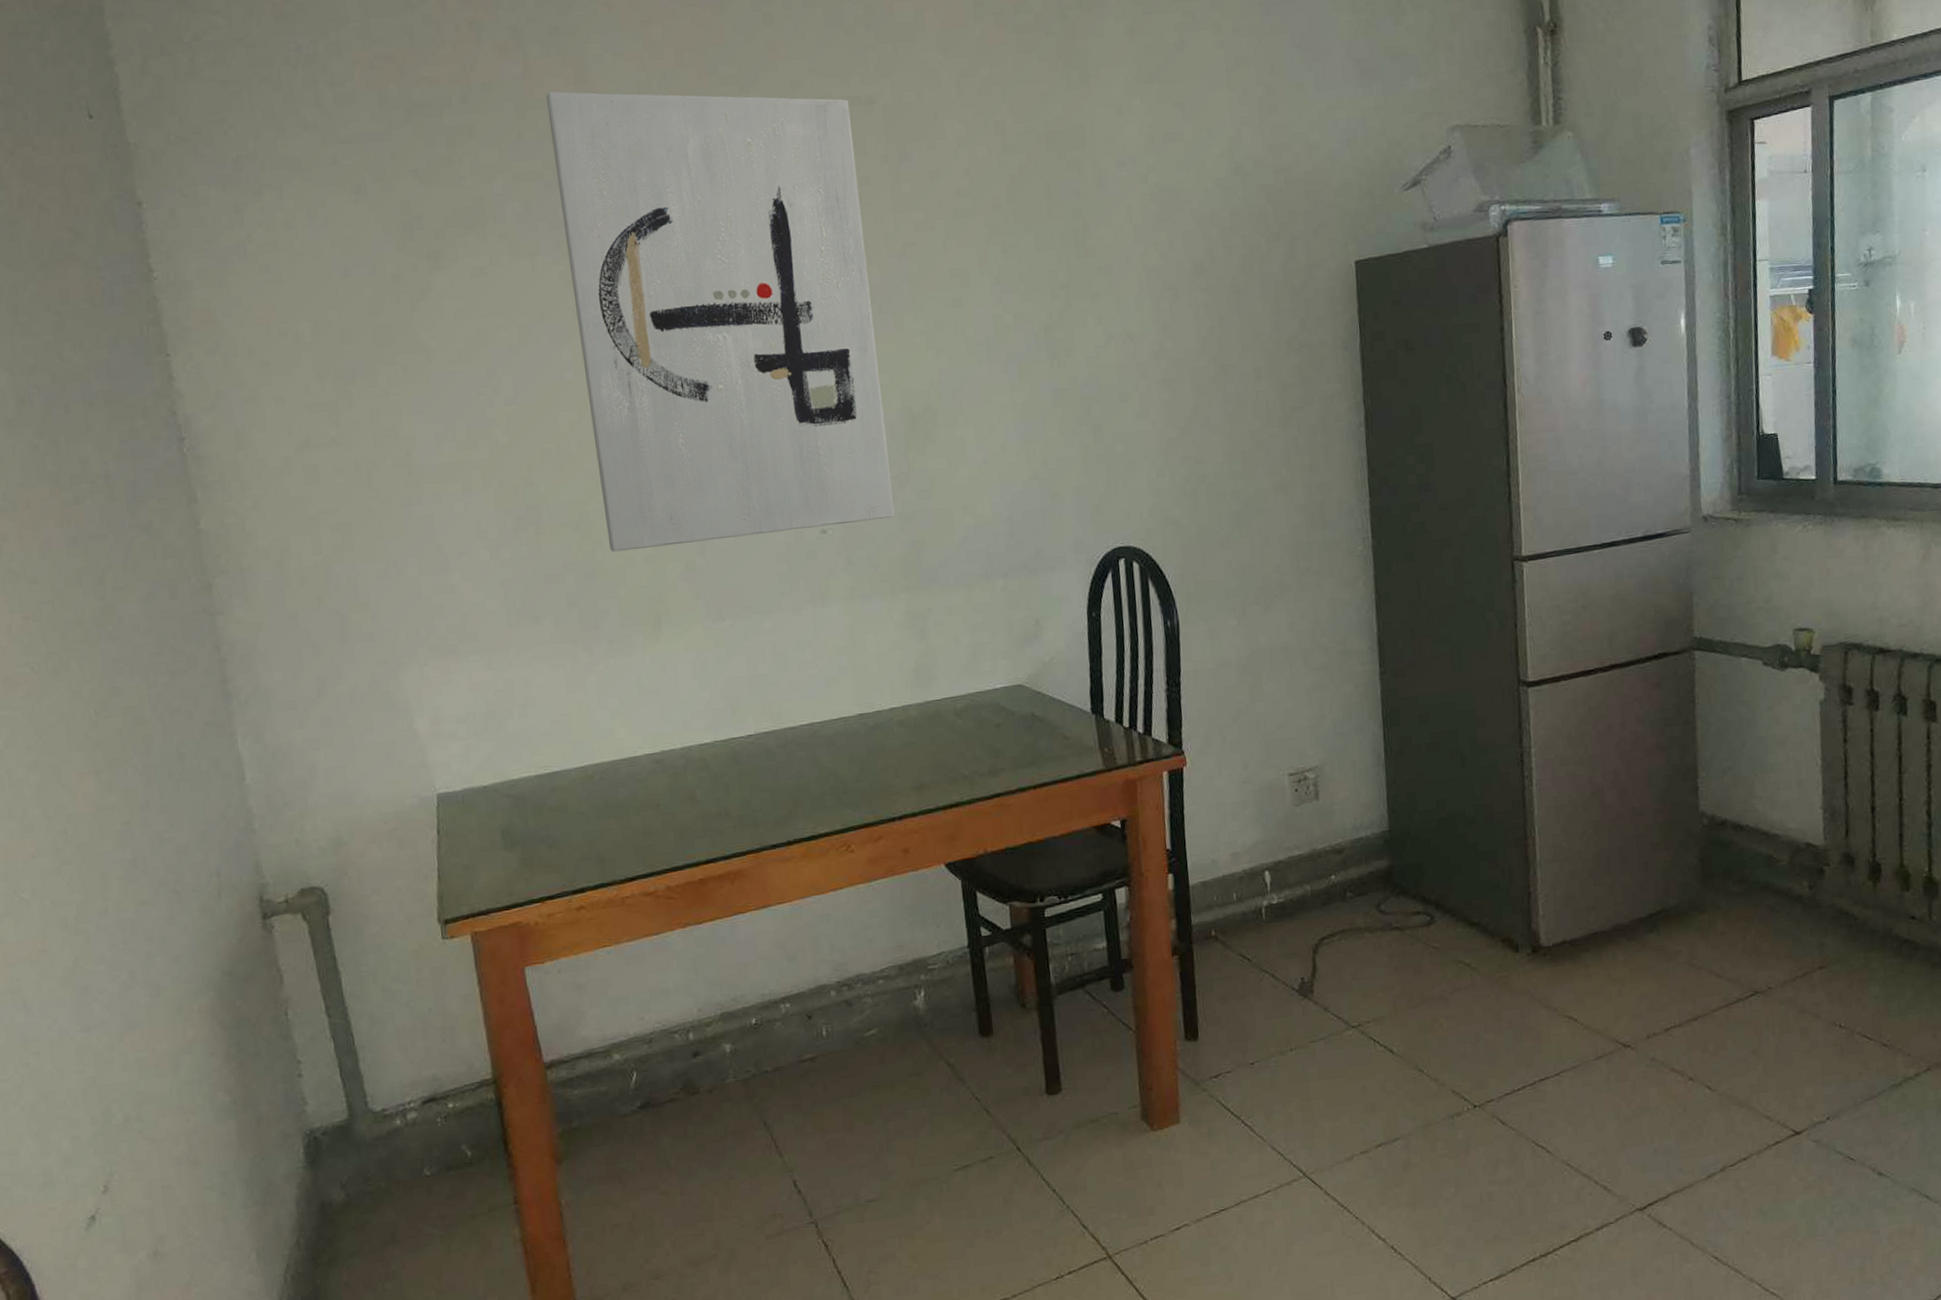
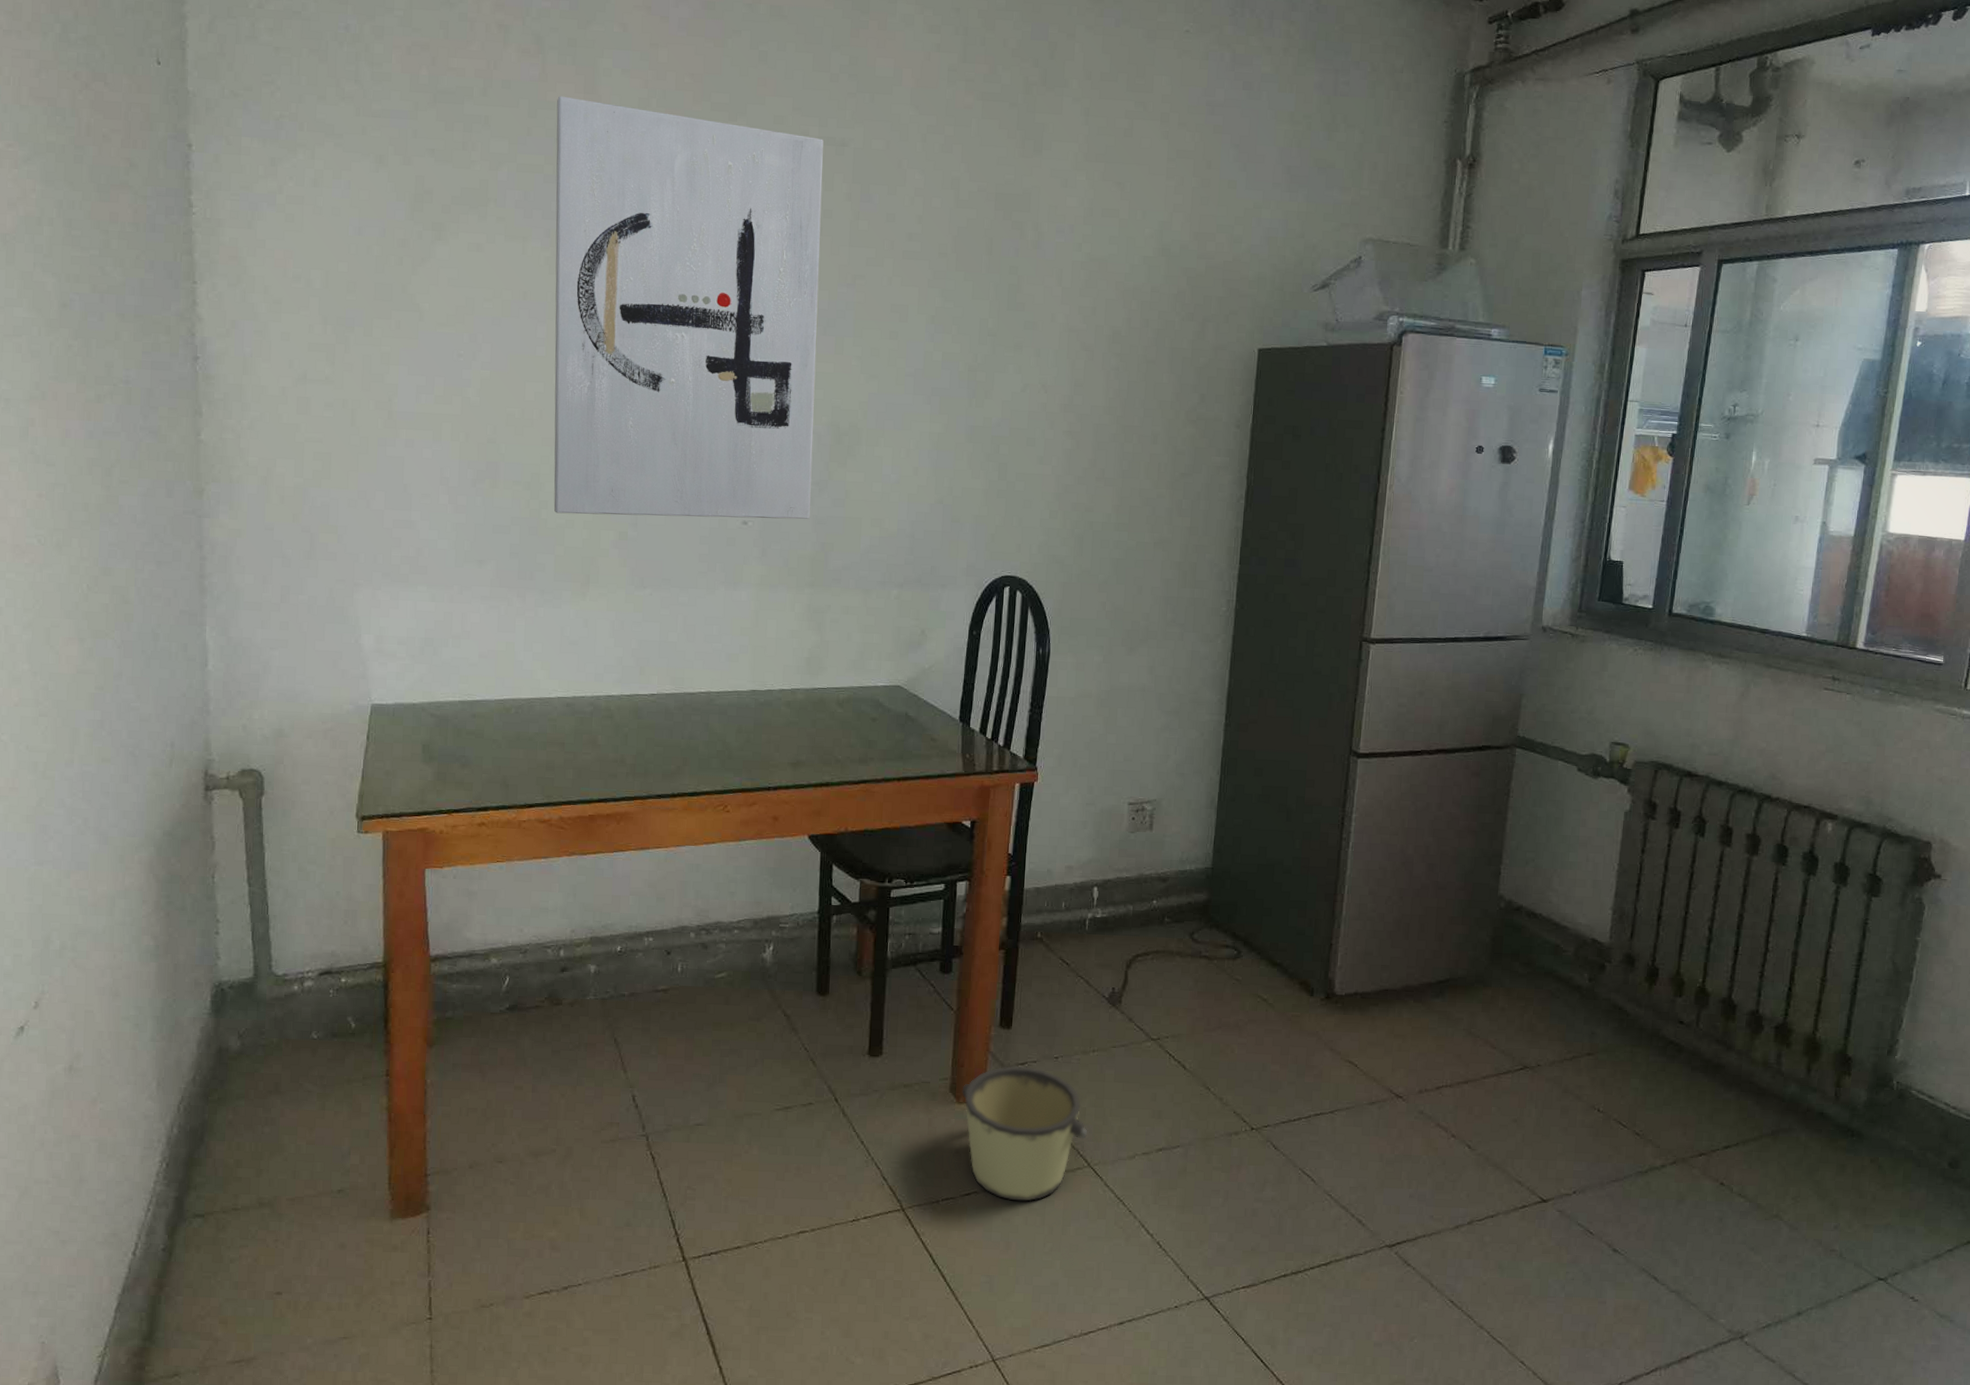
bucket: none [1154,1078,1299,1228] -> present [961,1065,1088,1202]

